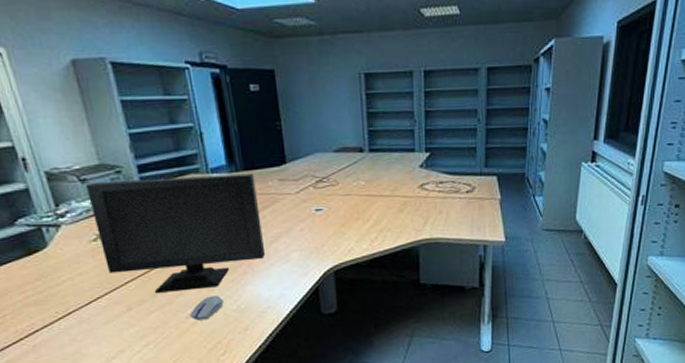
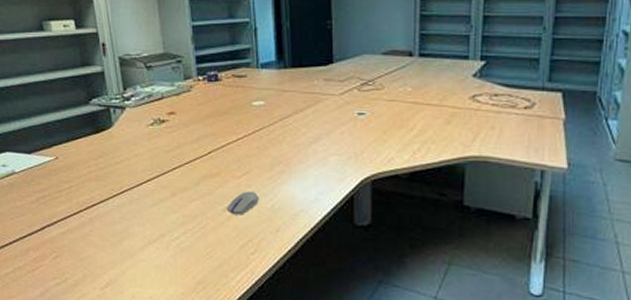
computer monitor: present [85,173,266,293] -> none [150,69,304,183]

